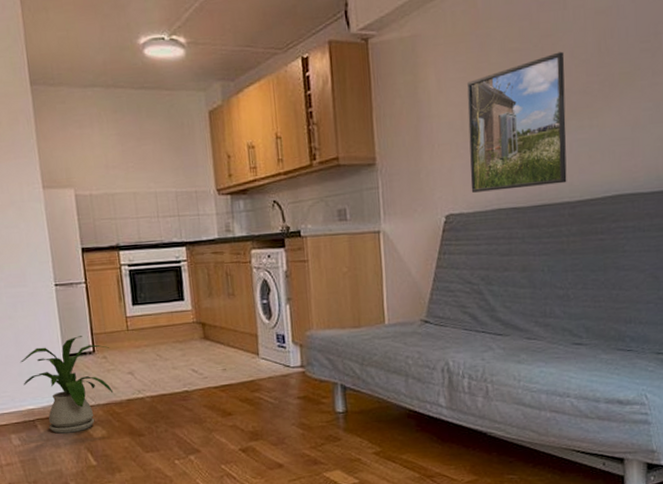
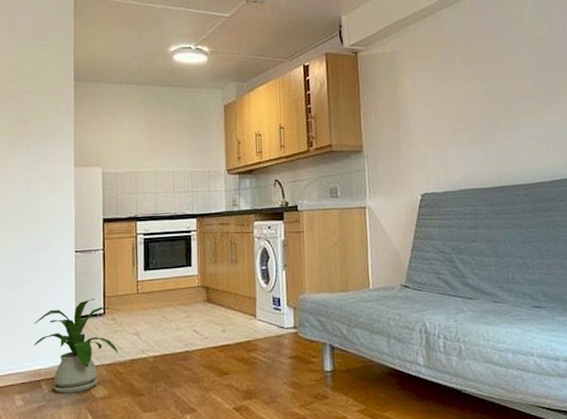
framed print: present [467,51,567,193] -> none [437,66,521,176]

